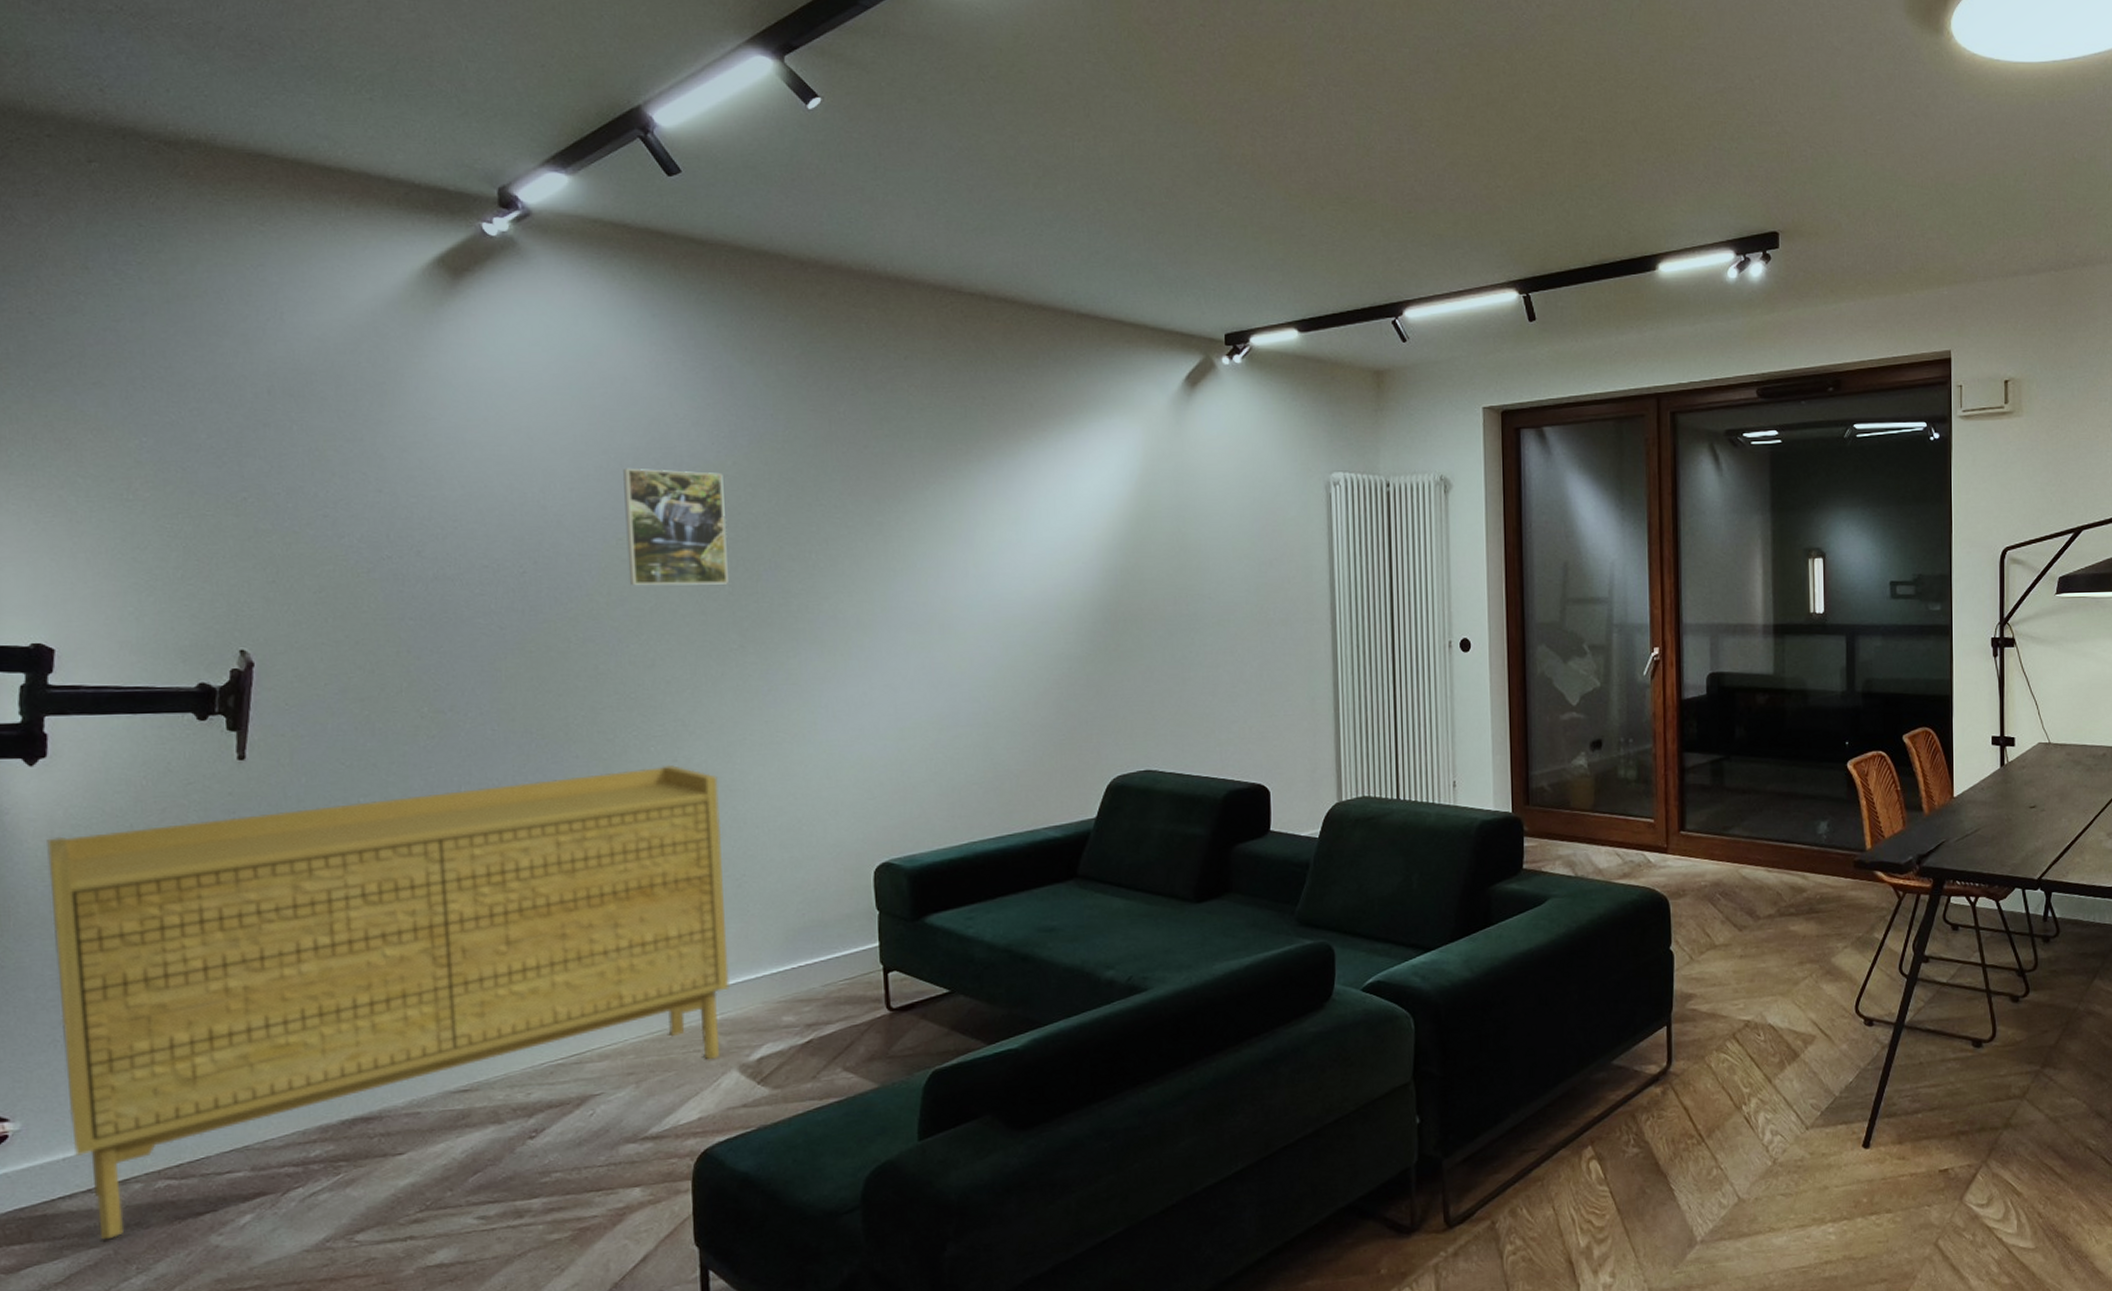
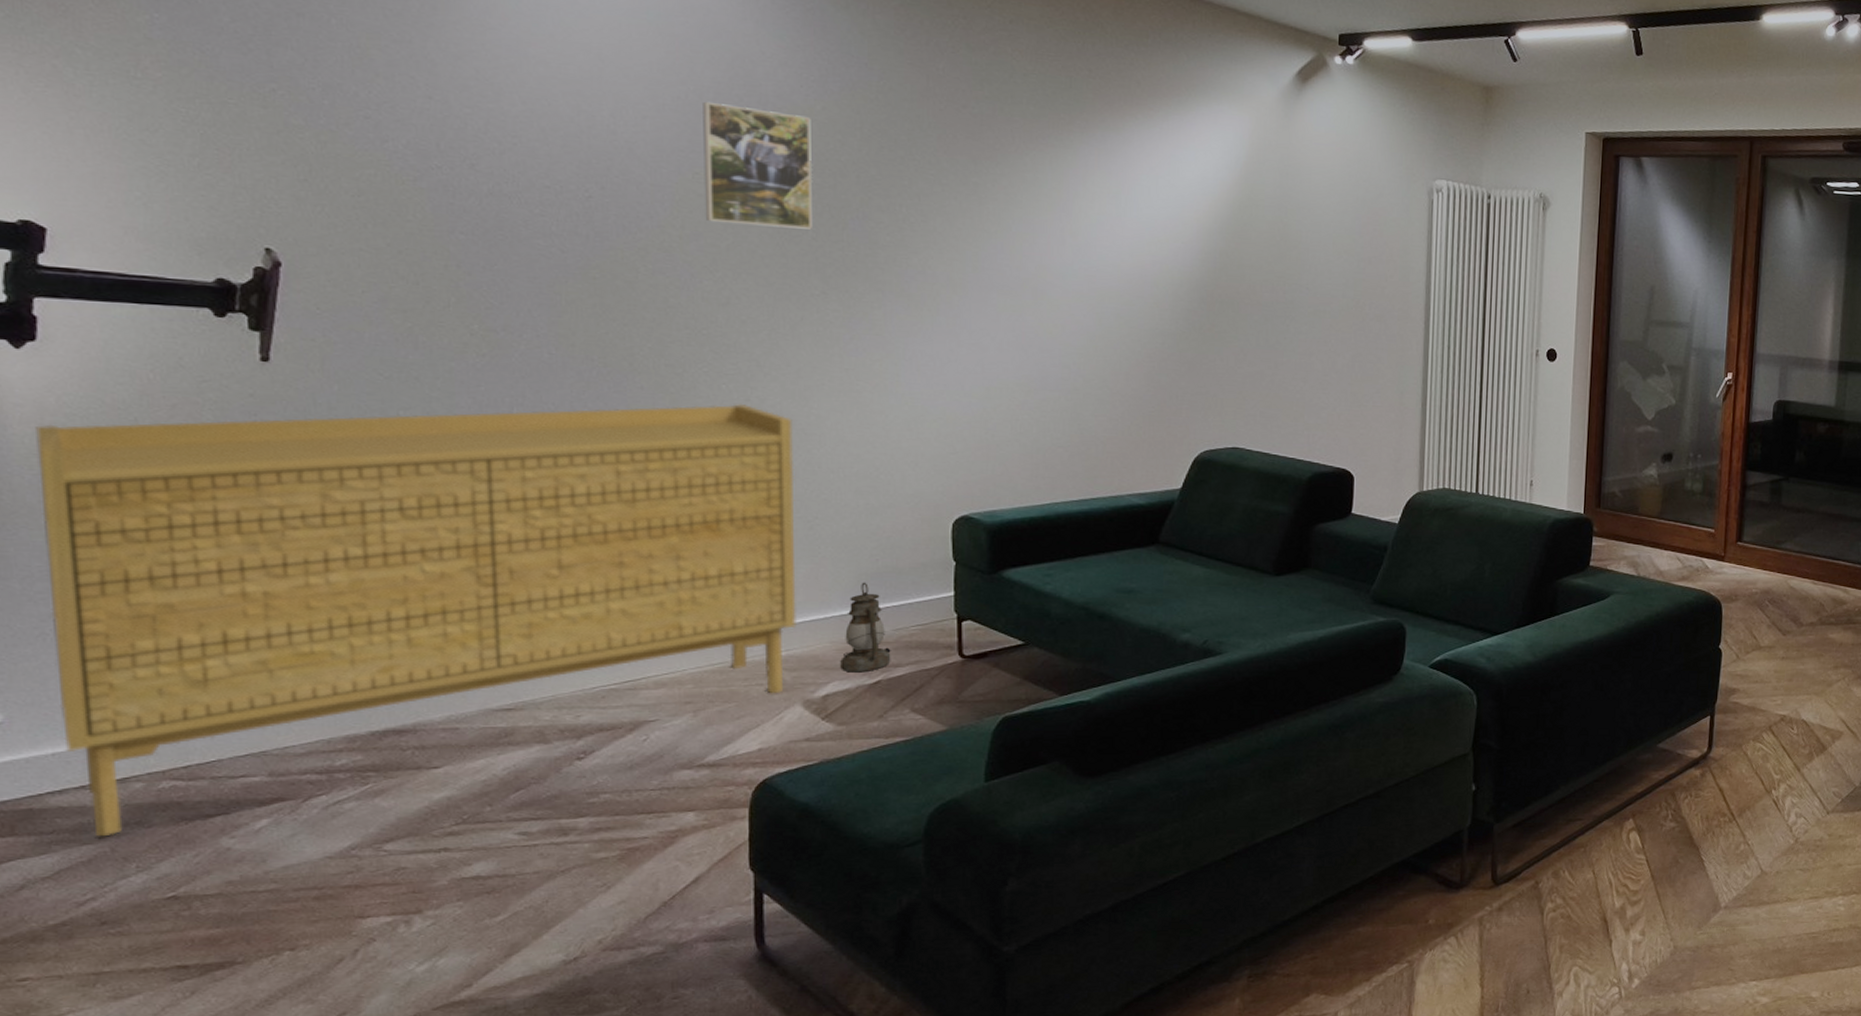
lantern: none [773,938,822,1033] -> present [840,582,891,673]

